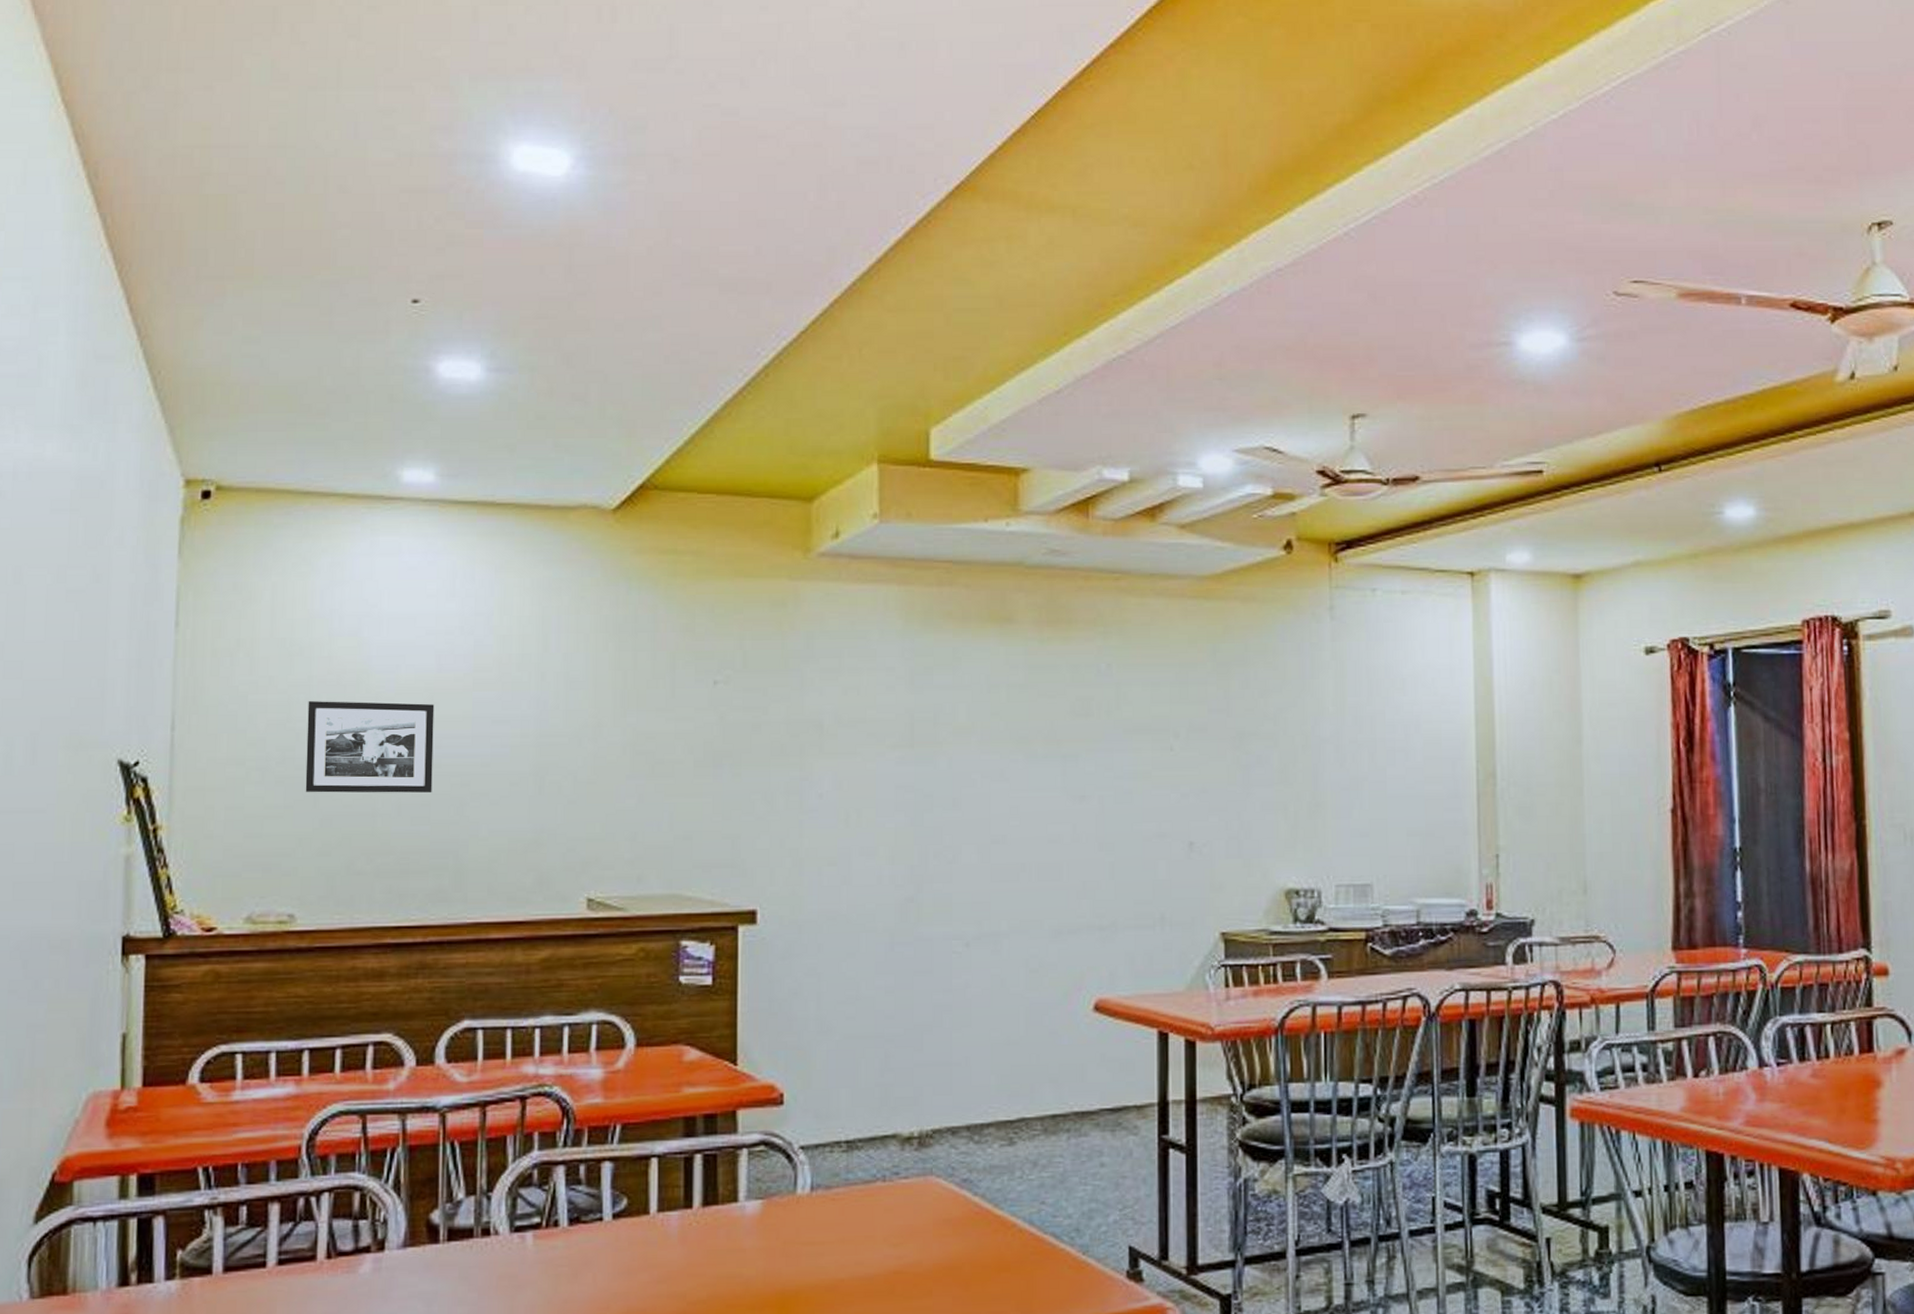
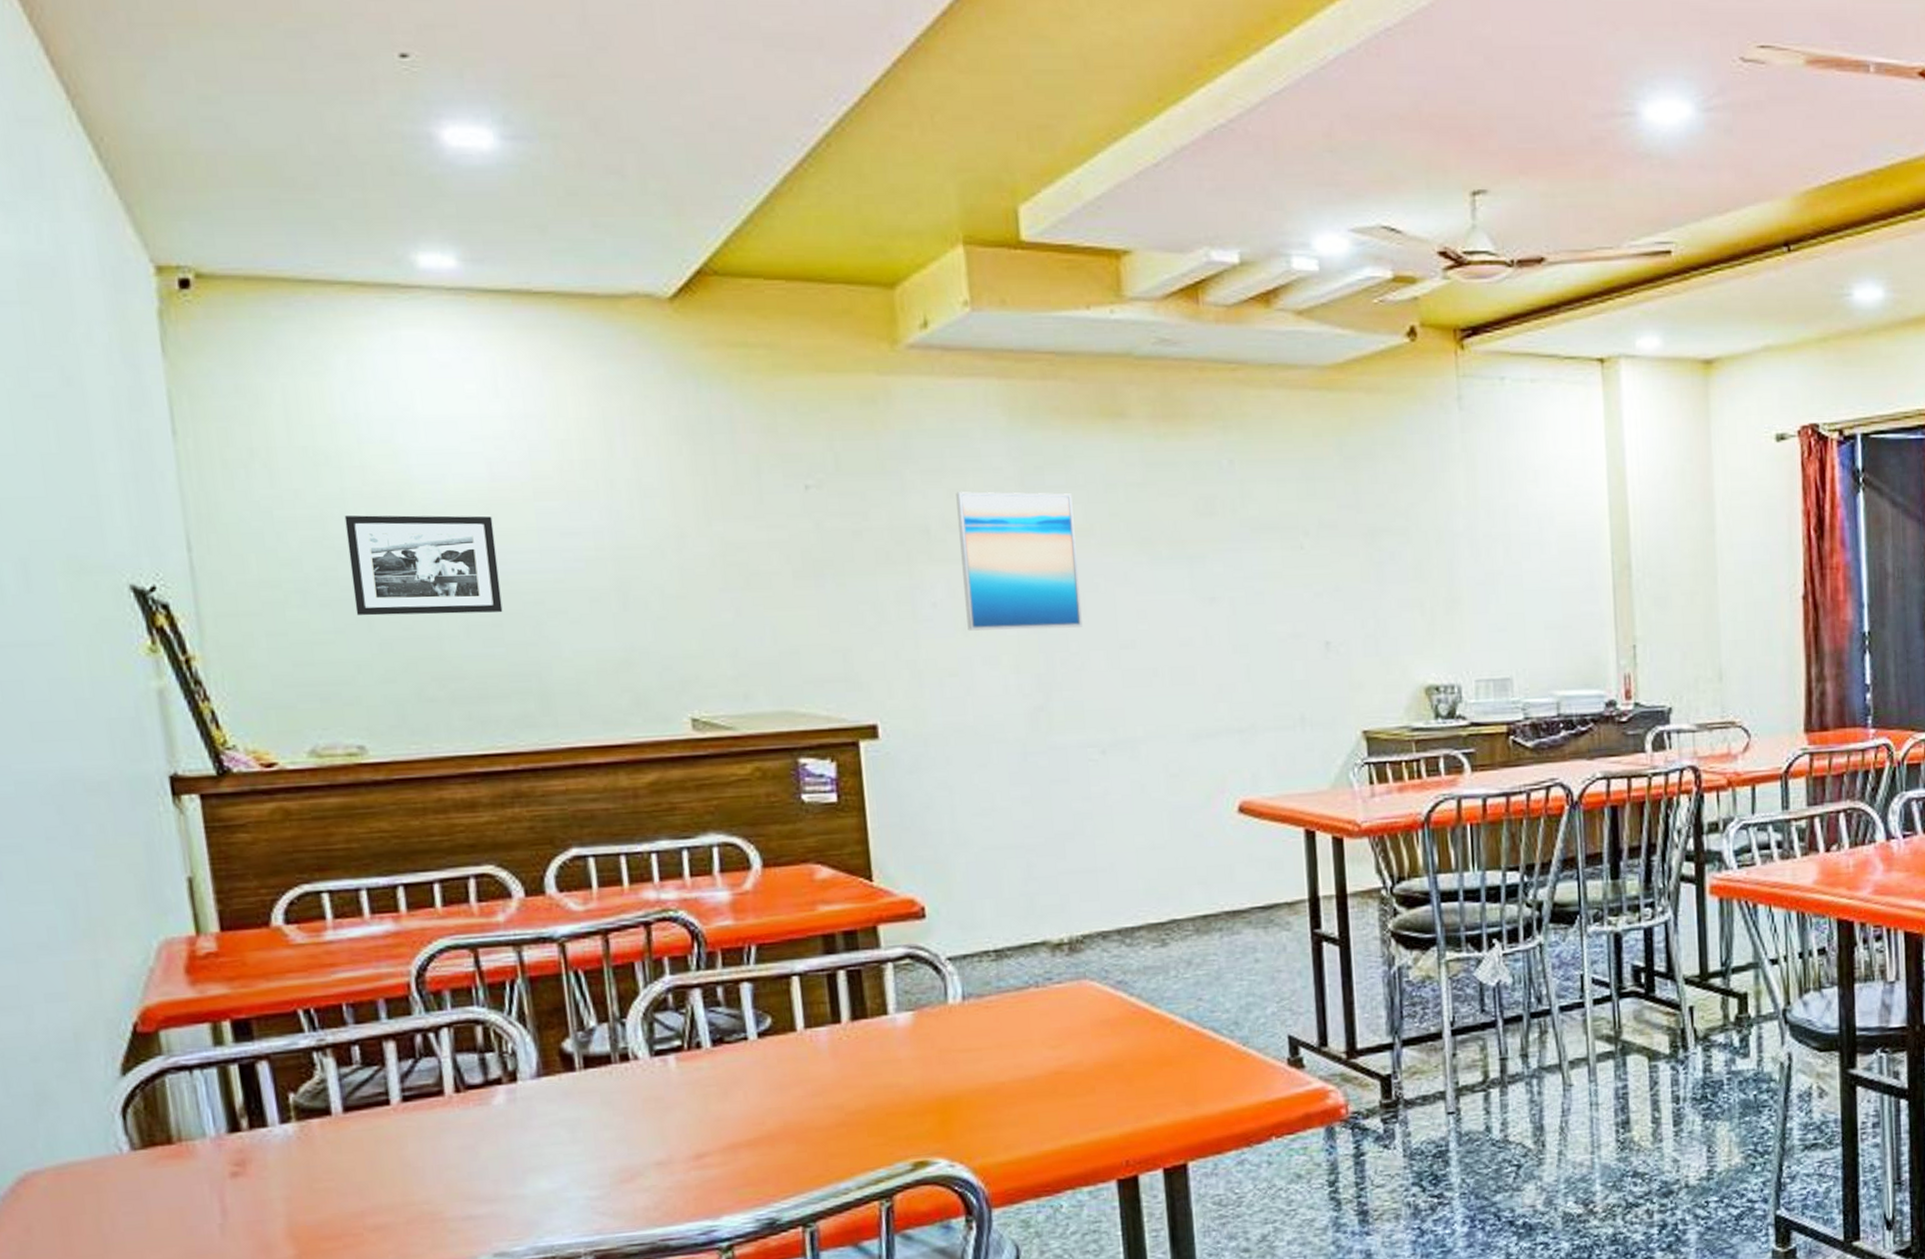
wall art: none [849,689,958,823] -> present [956,491,1083,631]

